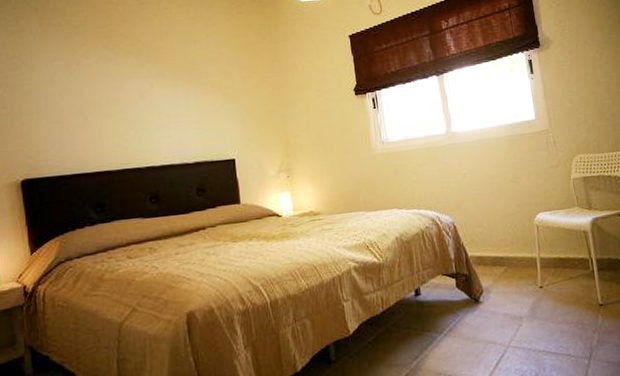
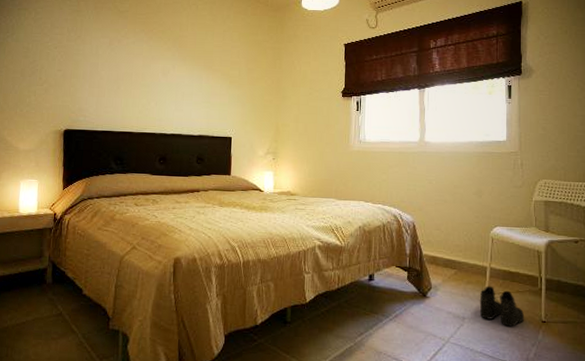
boots: none [534,277,582,318] -> present [479,286,525,327]

